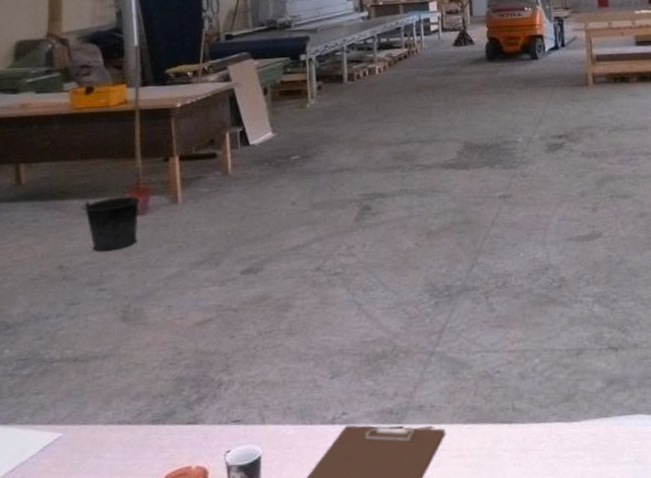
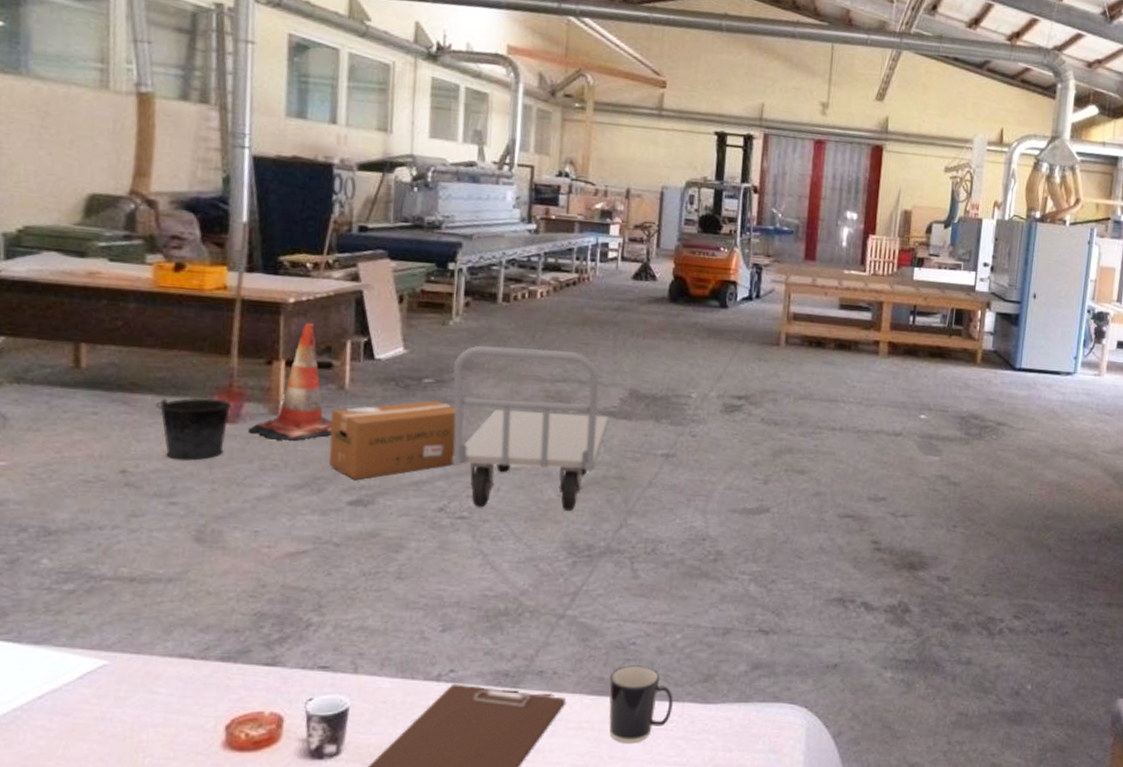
cone: none [154,121,222,226] -> present [247,322,333,442]
box: none [219,173,327,252] -> present [328,400,463,481]
hand truck: none [314,116,451,263] -> present [452,345,610,511]
mug: none [481,392,541,467] -> present [608,665,673,743]

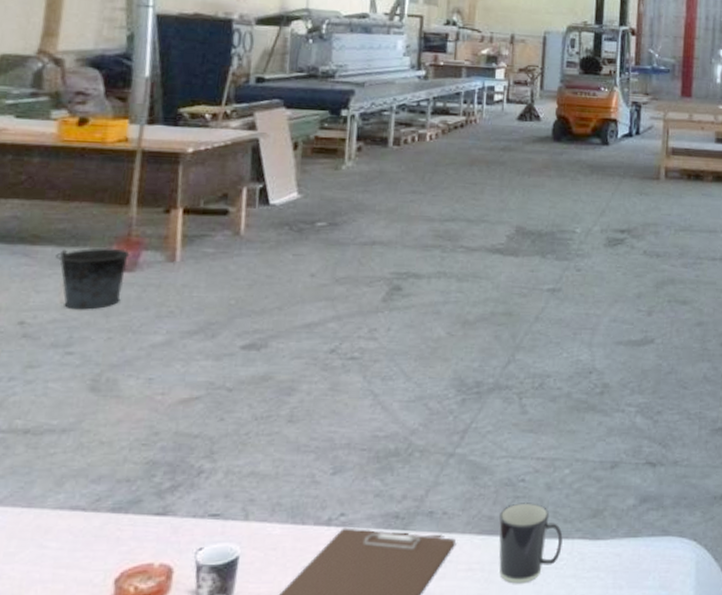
cone: present [247,322,333,442] -> none [144,171,228,288]
box: present [328,400,463,481] -> none [223,243,355,325]
hand truck: present [452,345,610,511] -> none [343,188,498,348]

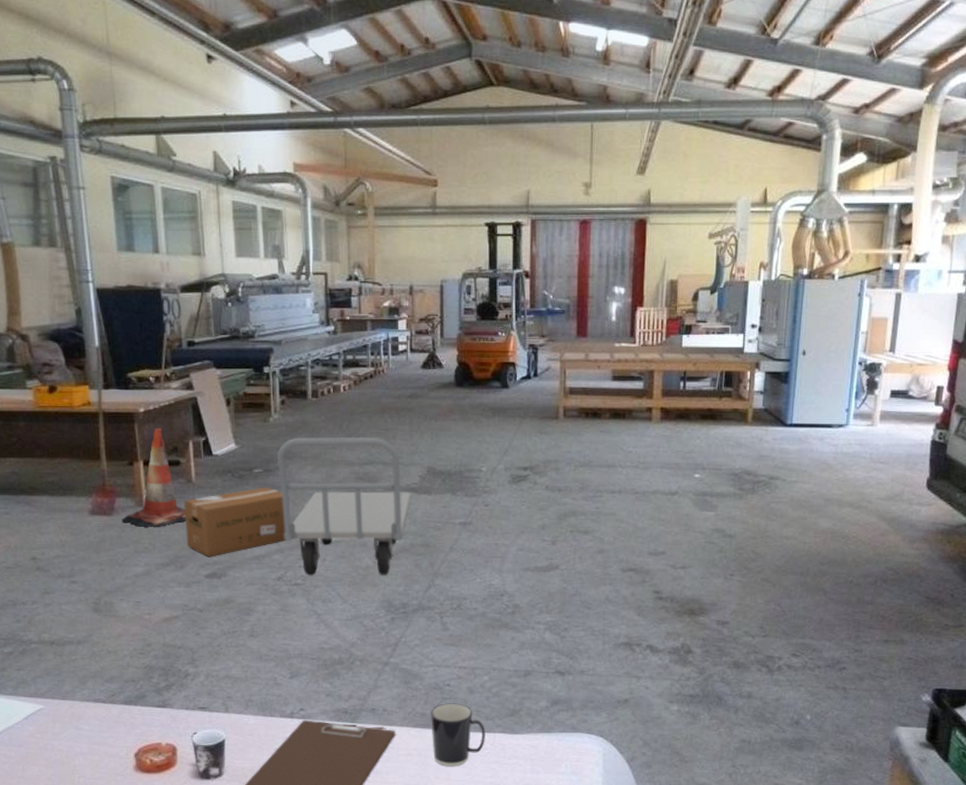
bucket: present [55,247,130,310] -> none [50,496,107,547]
cone: none [144,171,228,288] -> present [121,427,186,528]
box: none [223,243,355,325] -> present [183,487,289,558]
hand truck: none [343,188,498,348] -> present [276,436,413,576]

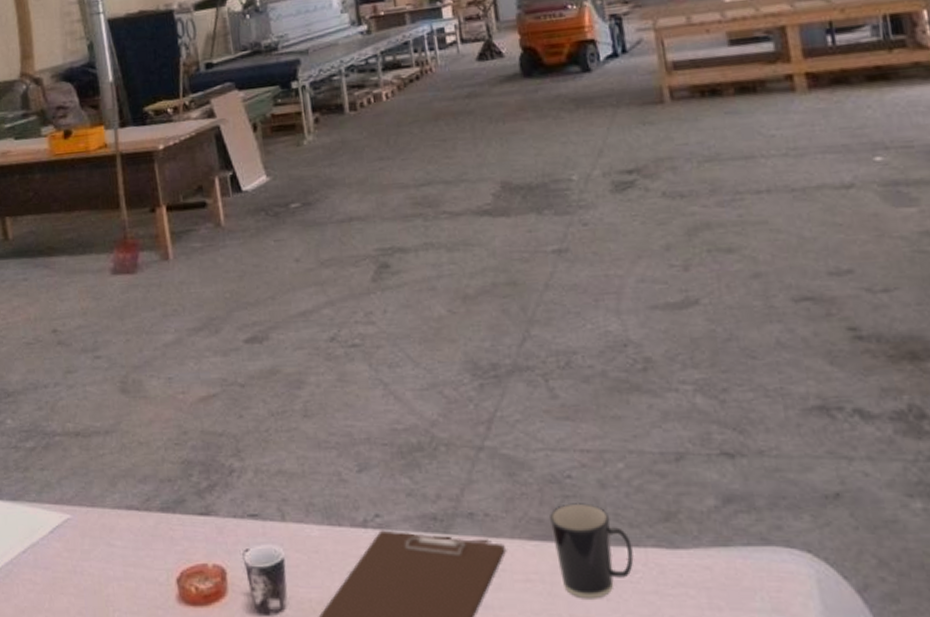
cone: present [121,427,186,528] -> none [146,165,218,286]
box: present [183,487,289,558] -> none [213,224,337,317]
hand truck: present [276,436,413,576] -> none [315,151,487,333]

